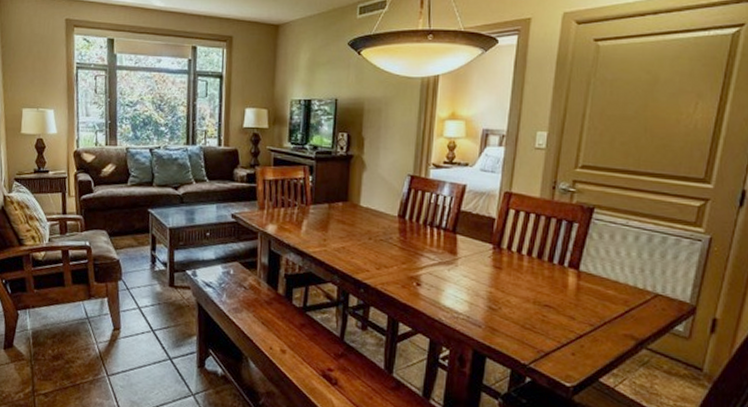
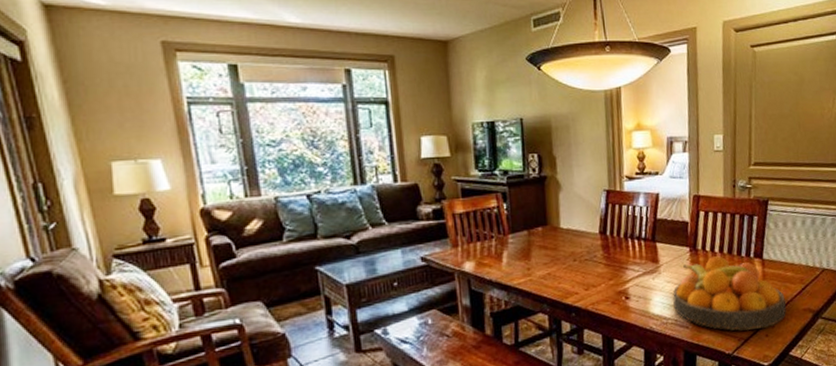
fruit bowl: none [467,258,603,346] -> present [672,256,787,331]

